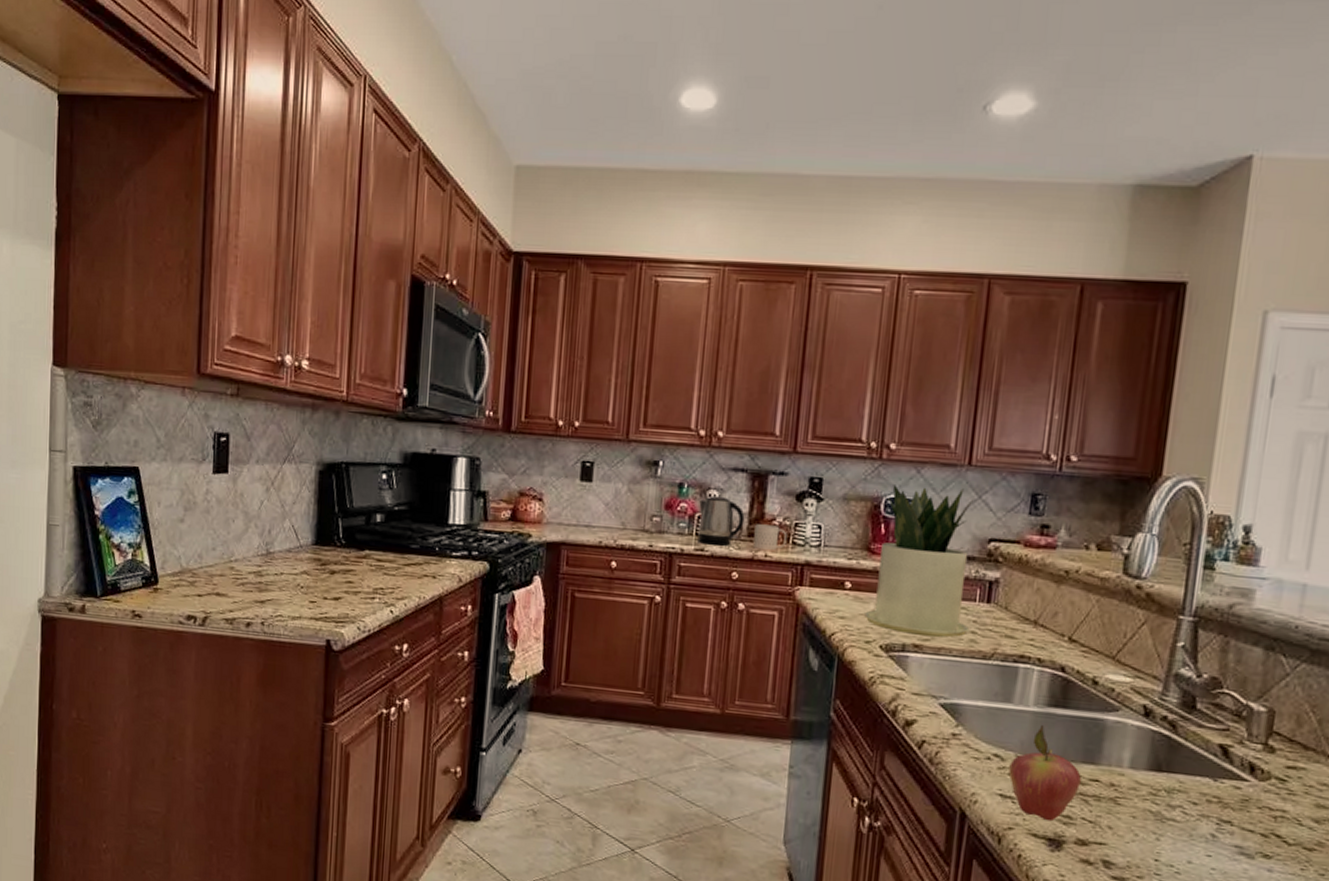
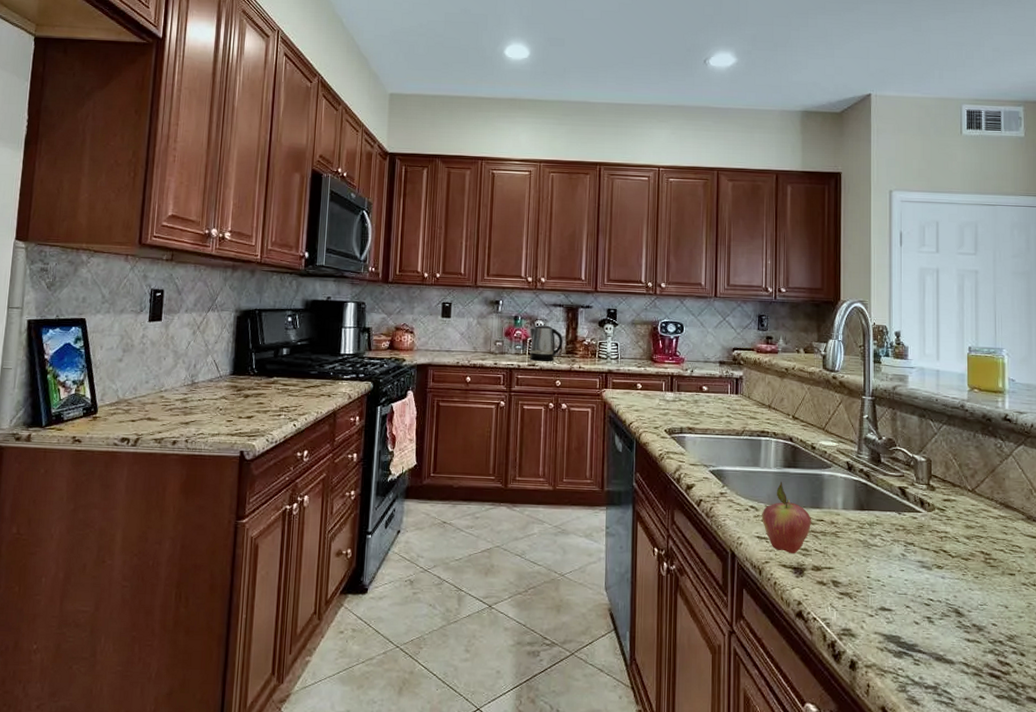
mug: present [753,524,787,552] -> none [570,344,594,364]
planter: present [864,485,973,638] -> none [652,312,725,422]

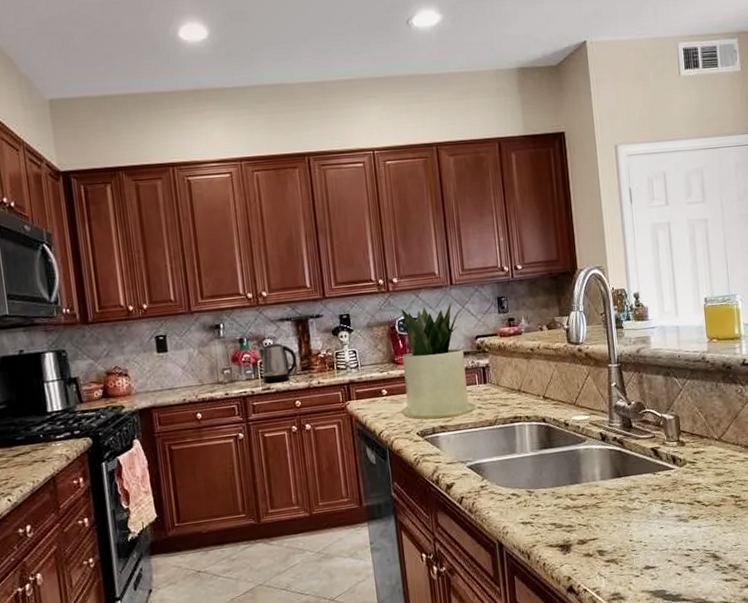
planter: none [652,312,725,422] -> present [400,303,476,420]
fruit: present [762,481,811,554] -> none [524,463,573,533]

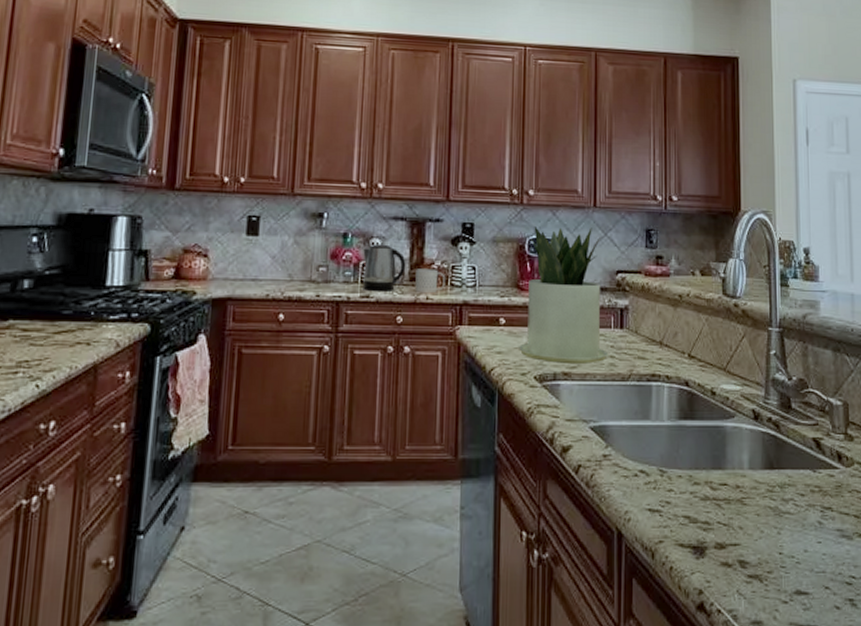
mug: none [306,357,333,380] -> present [415,269,446,294]

